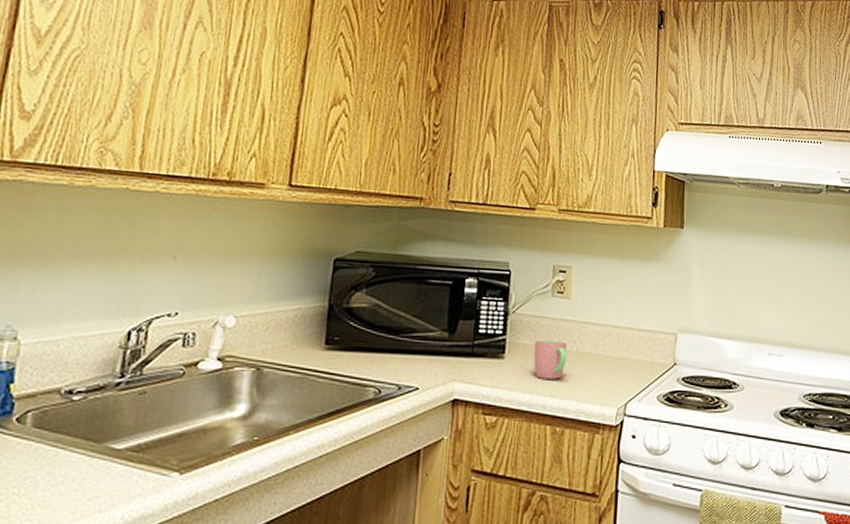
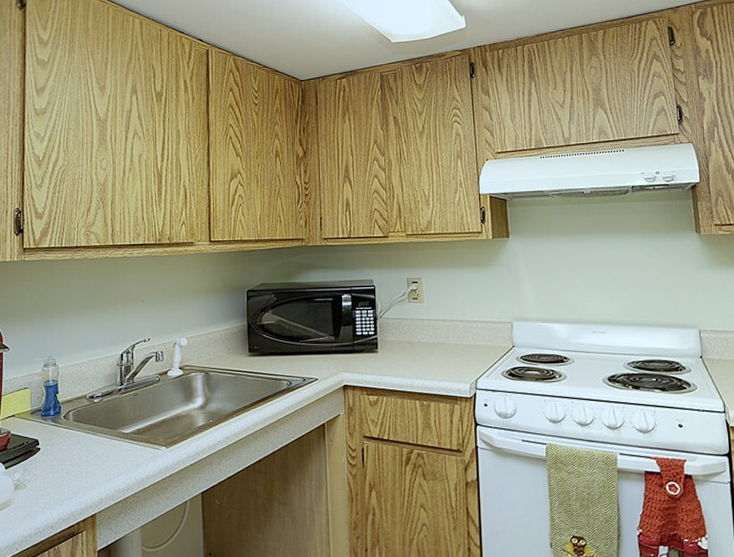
cup: present [533,340,567,380] -> none [399,336,426,366]

